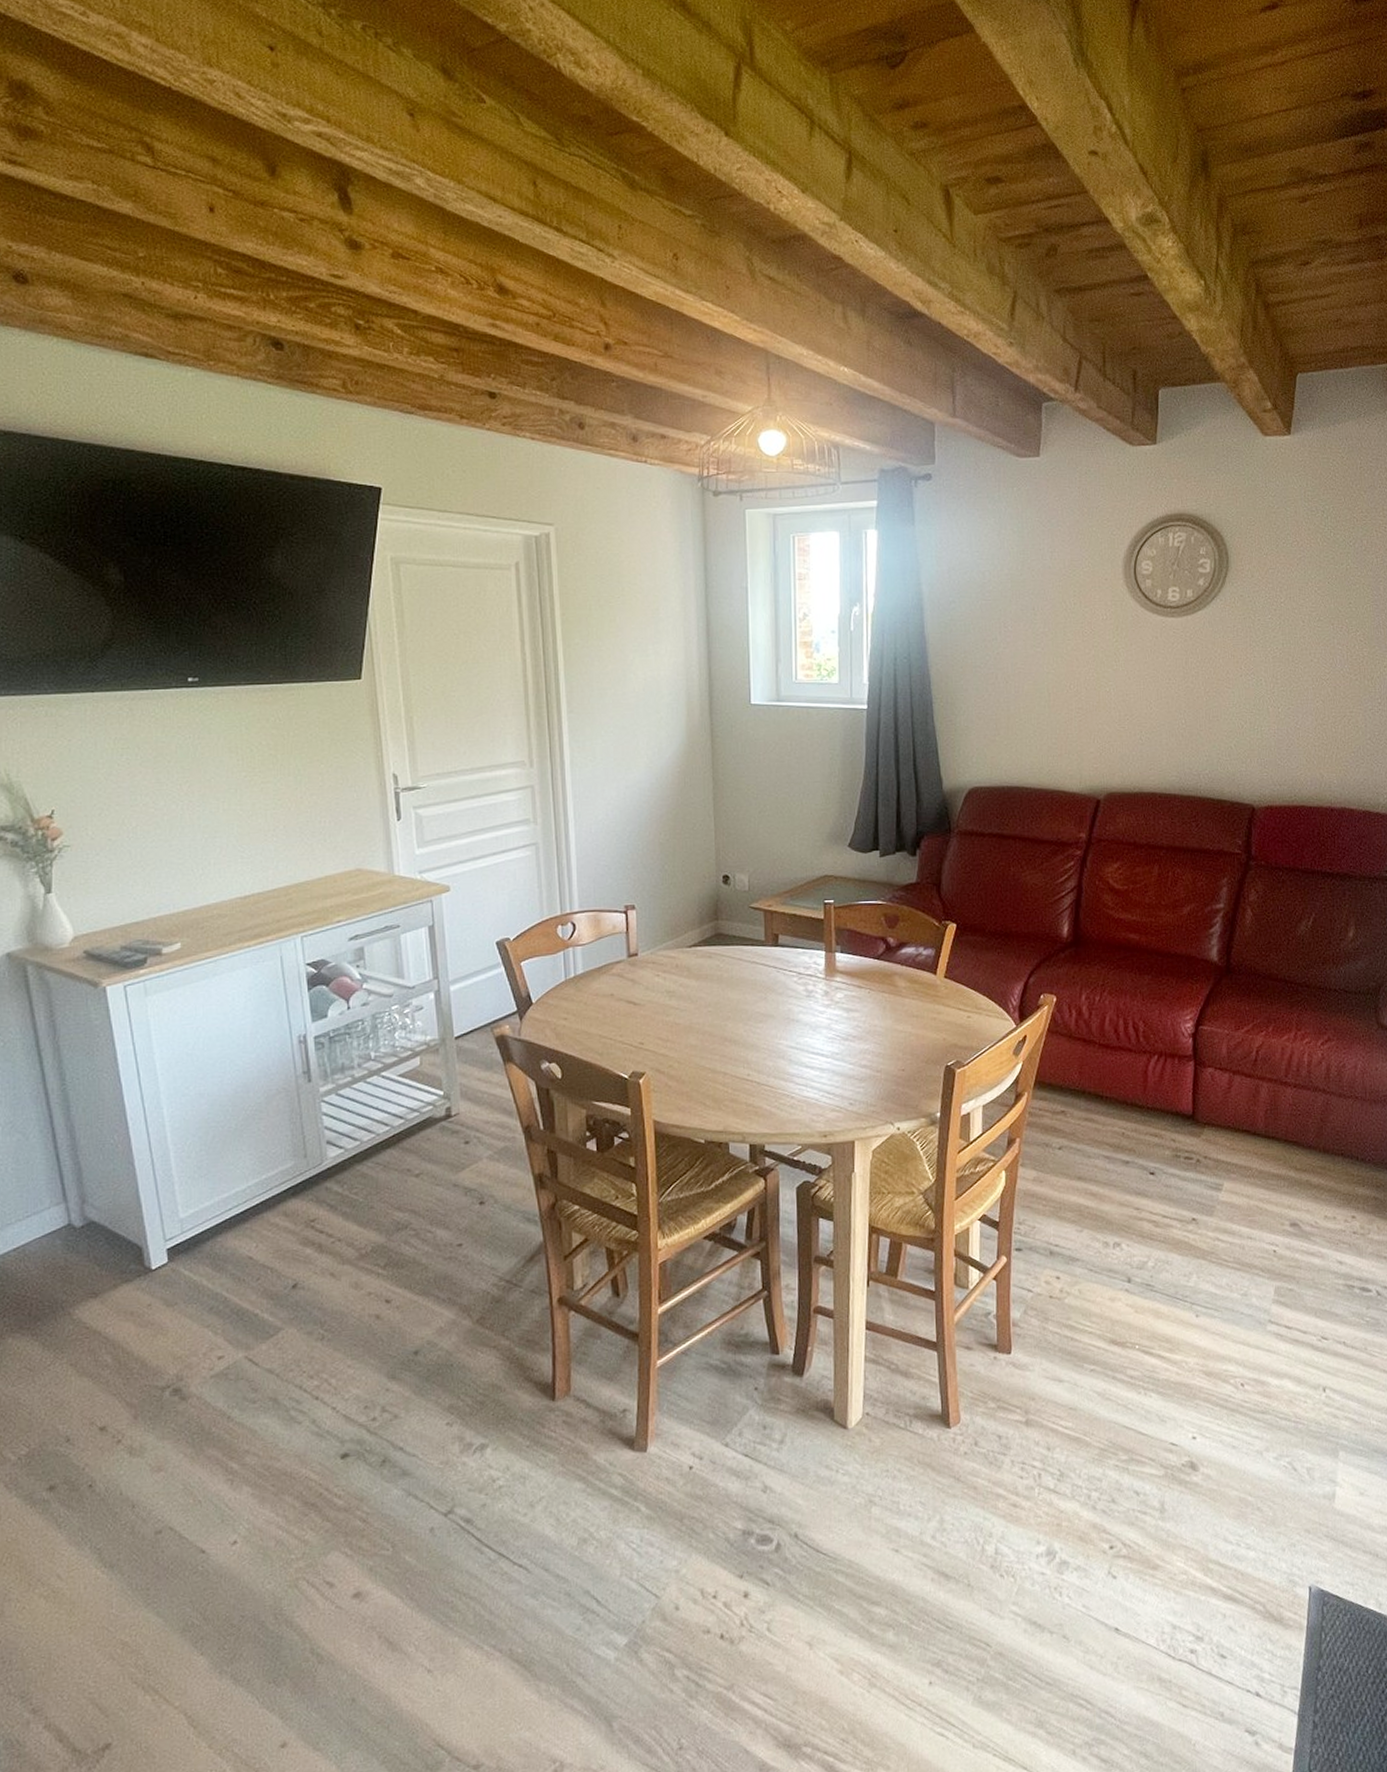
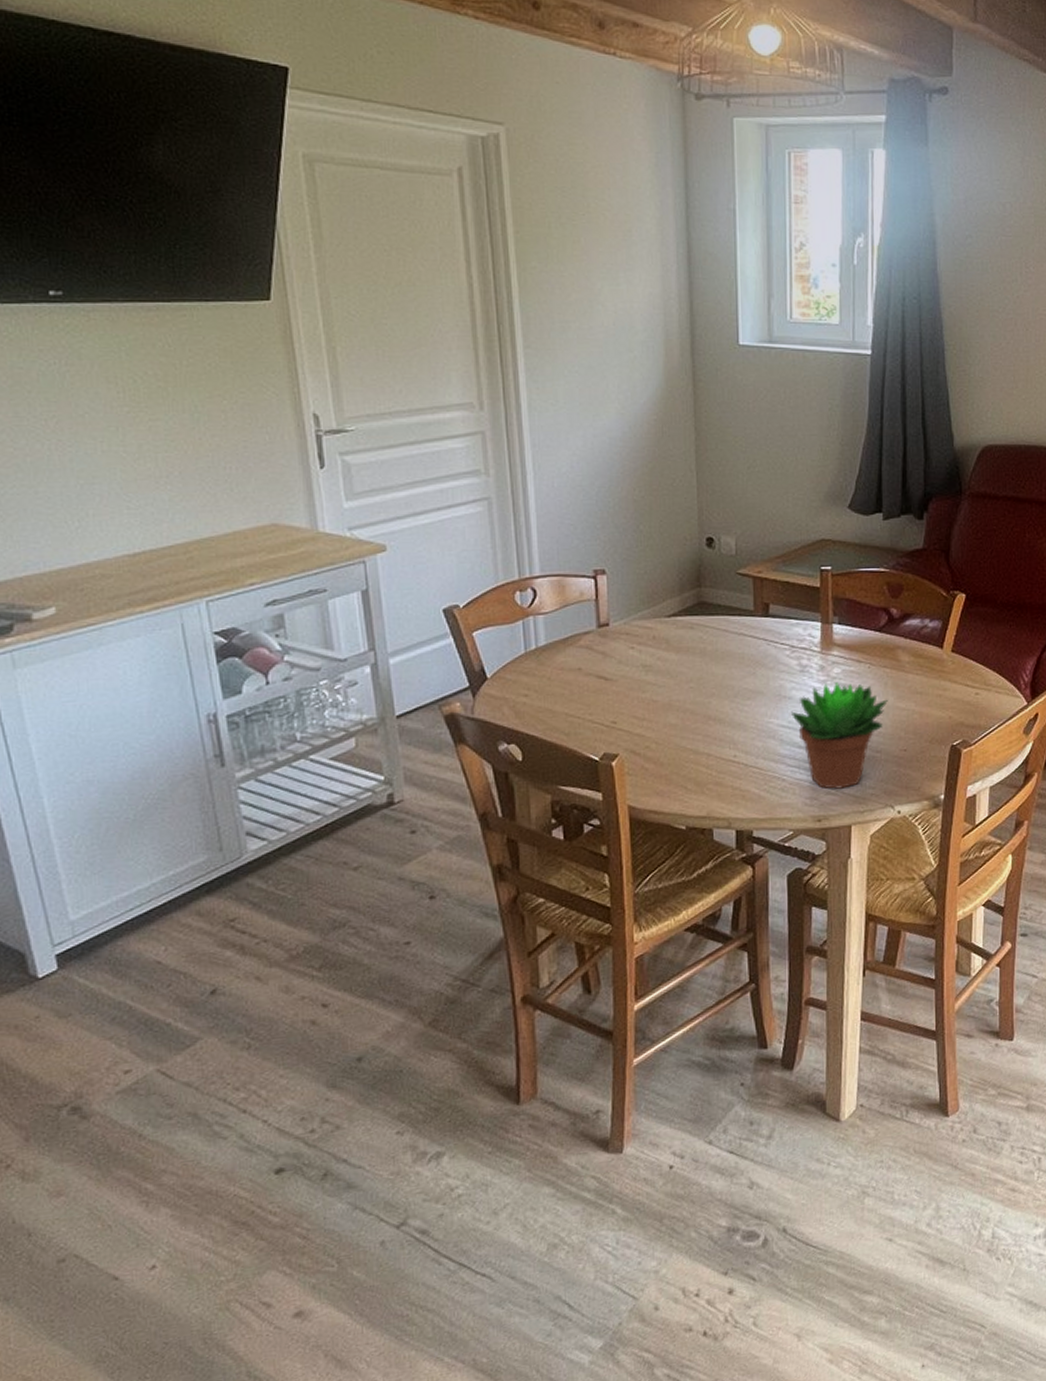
succulent plant: none [799,1007,887,1106] -> present [791,683,888,789]

